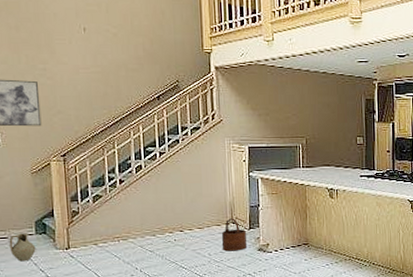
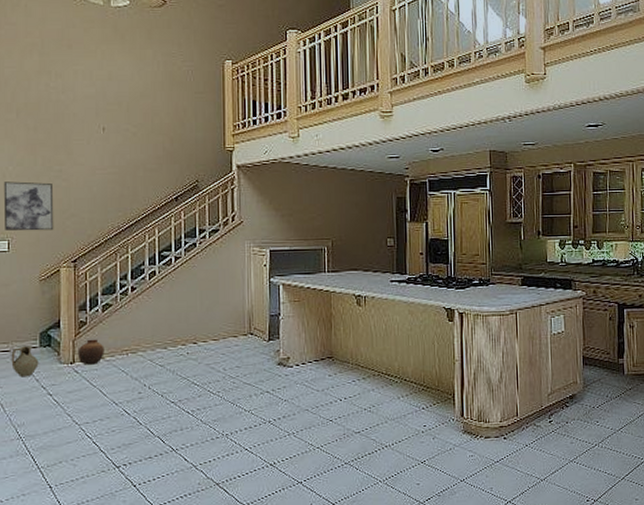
pottery: none [72,227,97,251] -> present [77,339,105,365]
wooden bucket: present [221,218,247,252] -> none [238,329,266,366]

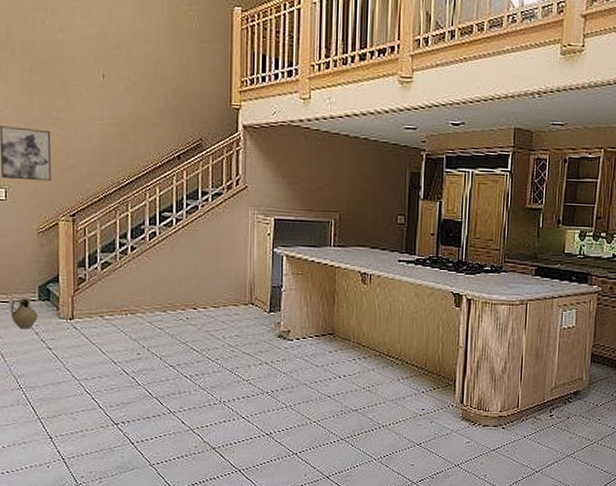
pottery: present [77,339,105,365] -> none [76,296,104,322]

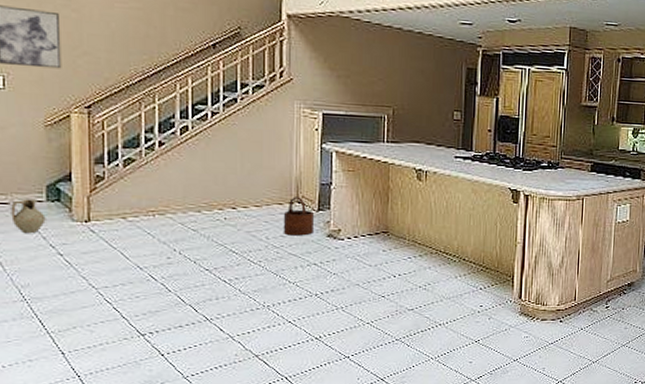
wooden bucket: none [238,298,267,336] -> present [283,196,315,236]

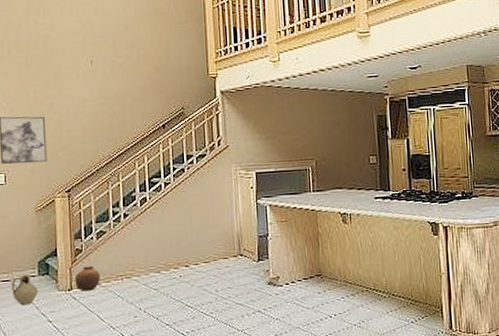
pottery: none [93,196,126,225] -> present [74,265,101,291]
wooden bucket: present [283,196,315,236] -> none [229,250,256,287]

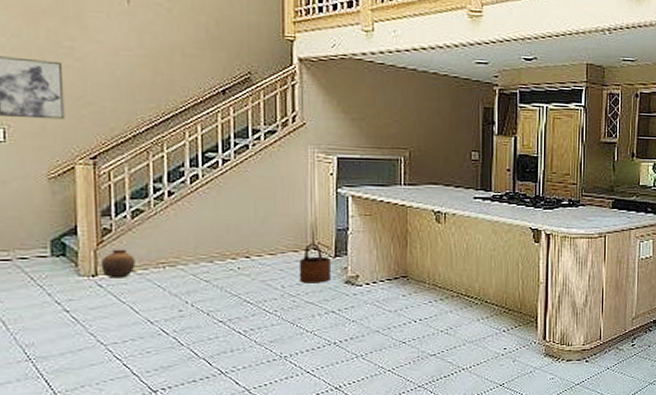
ceramic jug: present [11,274,38,306] -> none [13,254,51,291]
wooden bucket: none [229,250,256,287] -> present [299,243,332,284]

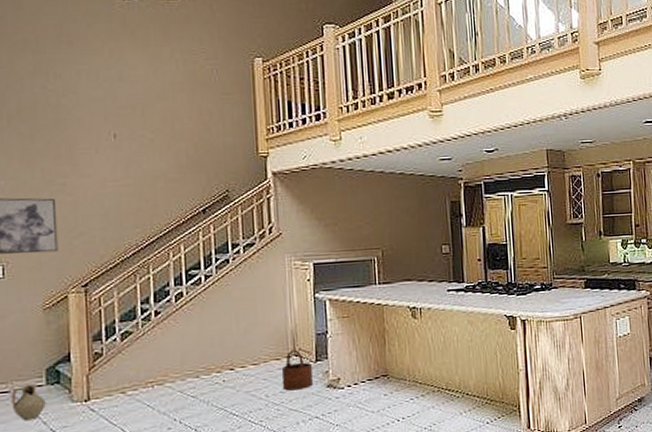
ceramic jug: none [13,254,51,291] -> present [11,384,46,421]
pottery: present [101,249,136,278] -> none [93,371,126,402]

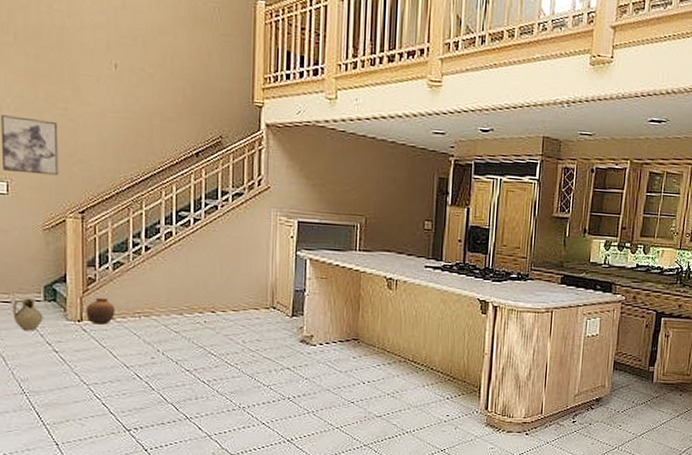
pottery: none [93,371,126,402] -> present [86,297,115,325]
wooden bucket: present [281,349,313,391] -> none [258,302,289,341]

